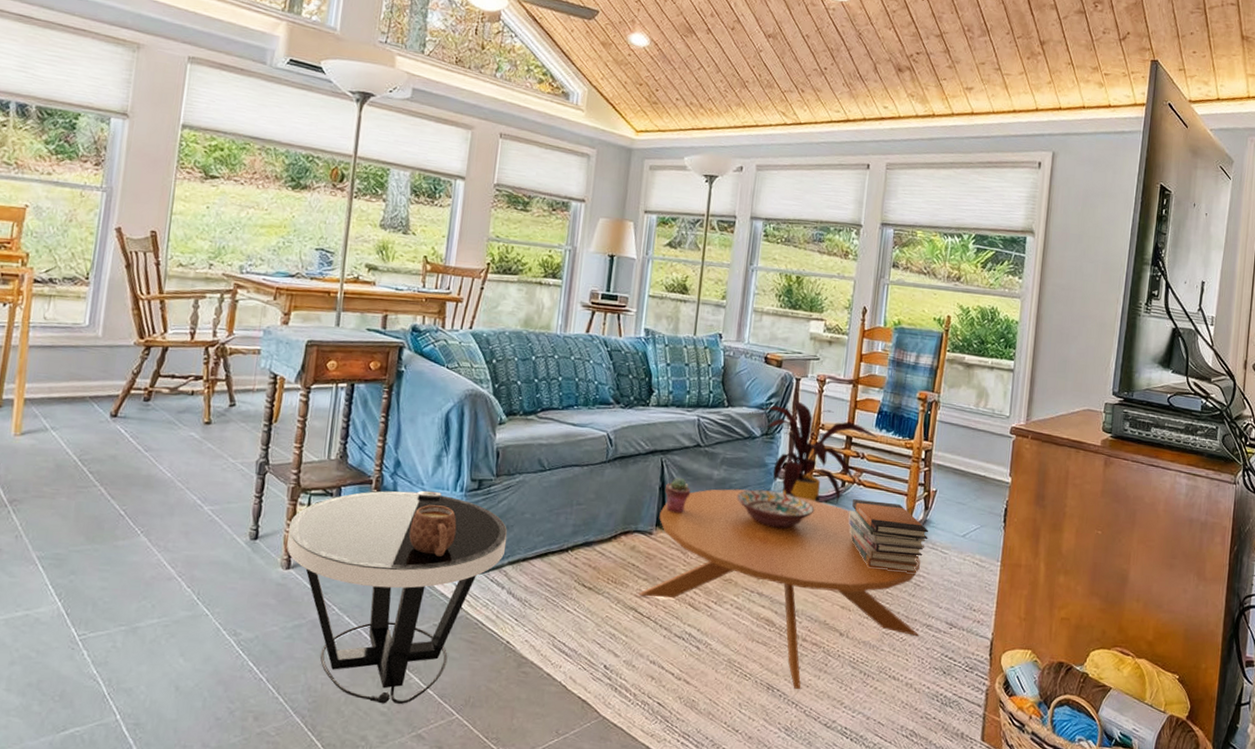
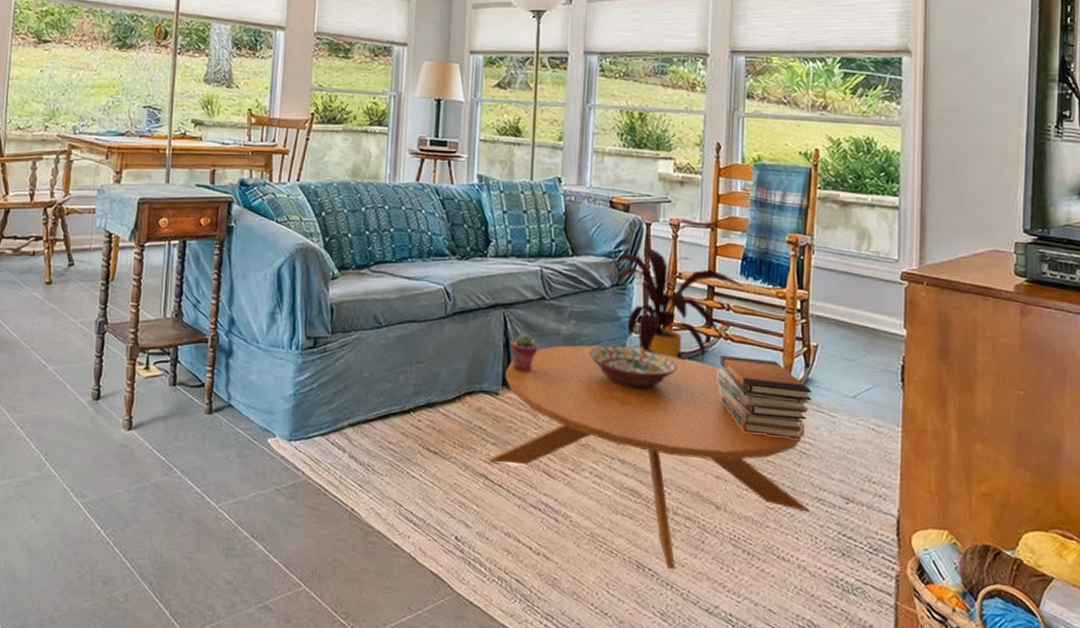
side table: present [287,490,508,704] -> none [128,349,346,573]
mug: present [409,504,457,557] -> none [247,363,294,418]

